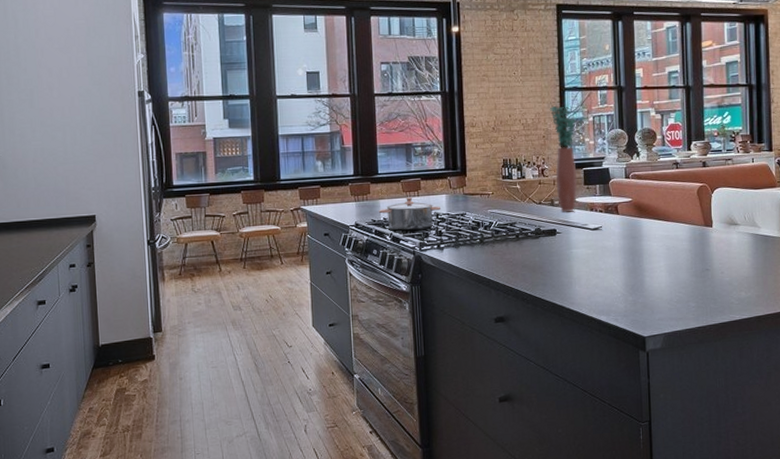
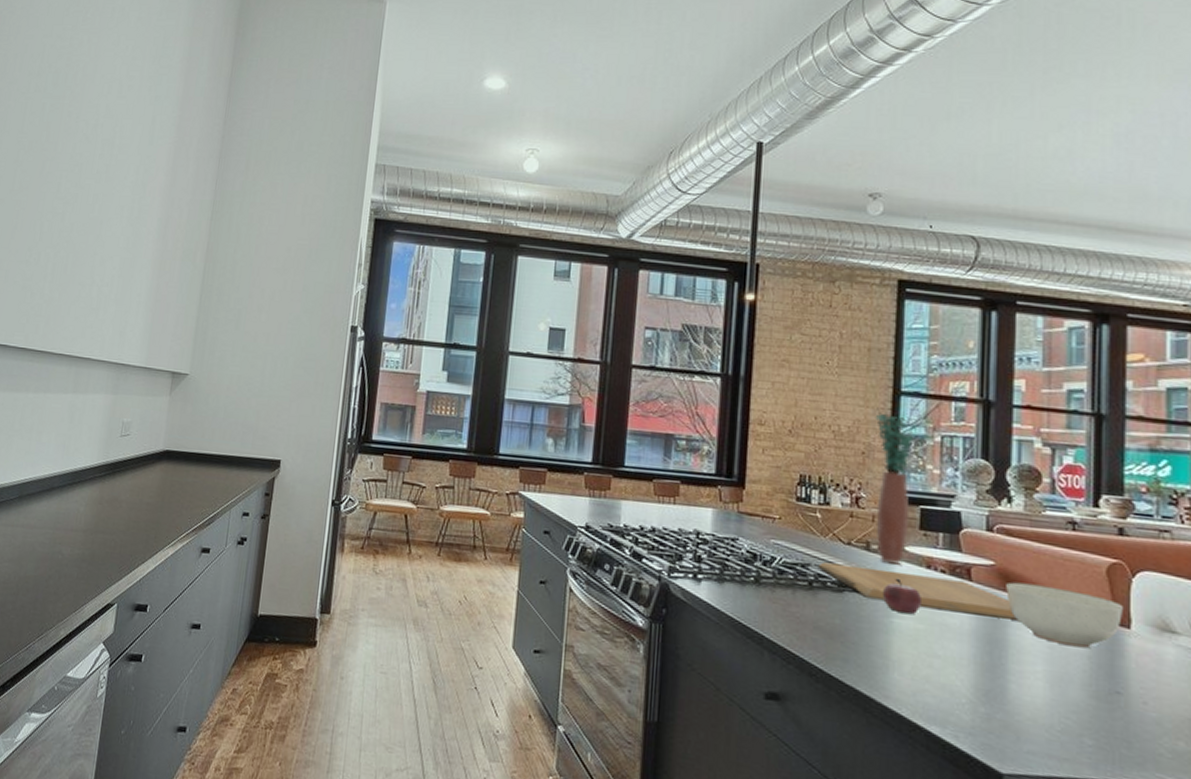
cooking pot: present [378,197,442,232] -> none [618,503,705,552]
chopping board: none [521,215,648,240] -> present [818,562,1019,620]
fruit: none [564,221,590,245] -> present [882,578,923,614]
bowl: none [639,208,708,246] -> present [1006,582,1125,649]

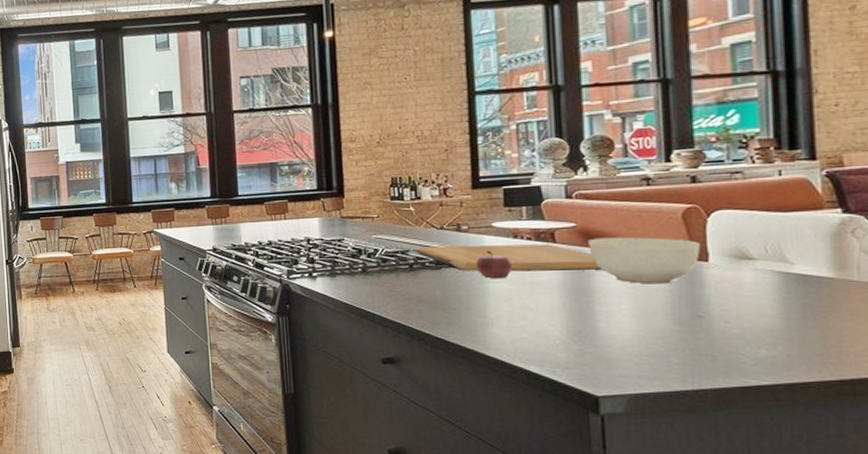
vase: present [875,407,914,565] -> none [453,108,494,239]

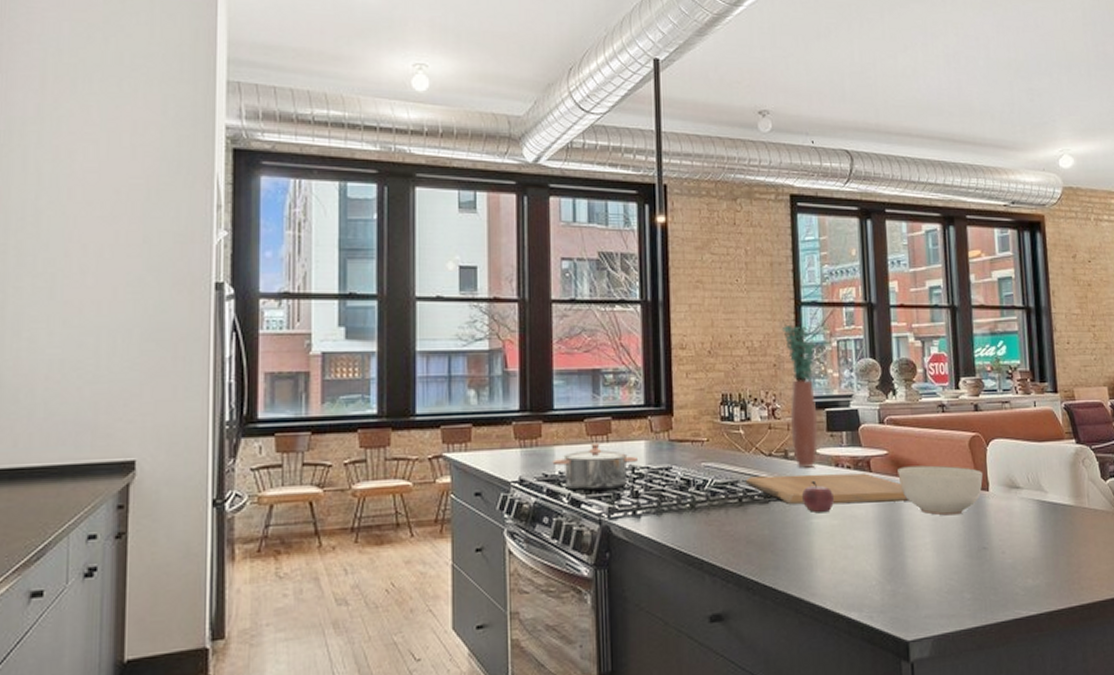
cooking pot: none [238,220,314,259] -> present [552,442,639,493]
vase: none [453,108,494,239] -> present [781,320,818,468]

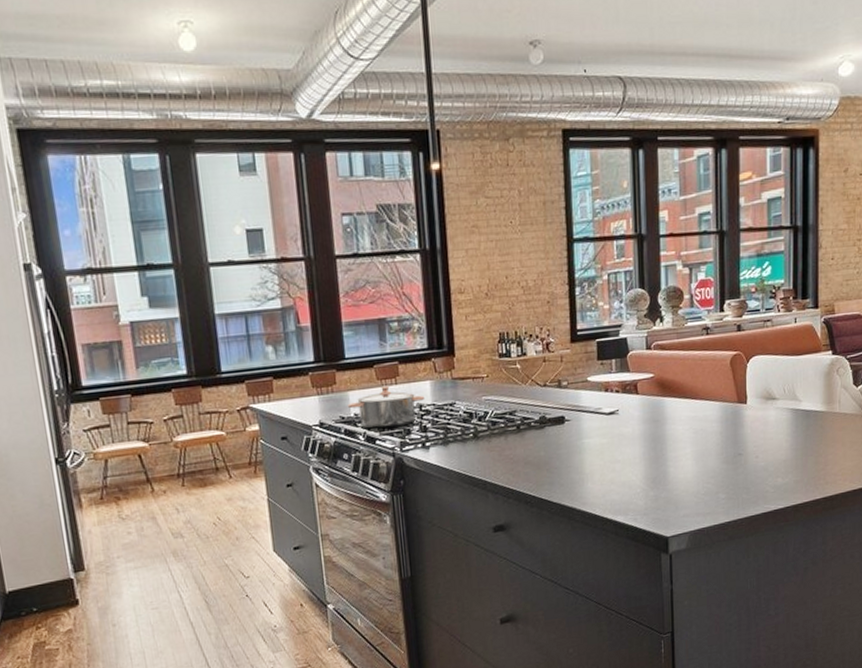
chopping board: present [745,473,909,505] -> none [522,395,673,429]
vase: present [781,320,818,468] -> none [554,257,589,395]
fruit: present [801,480,835,512] -> none [573,405,604,434]
bowl: present [898,465,984,516] -> none [663,383,743,428]

